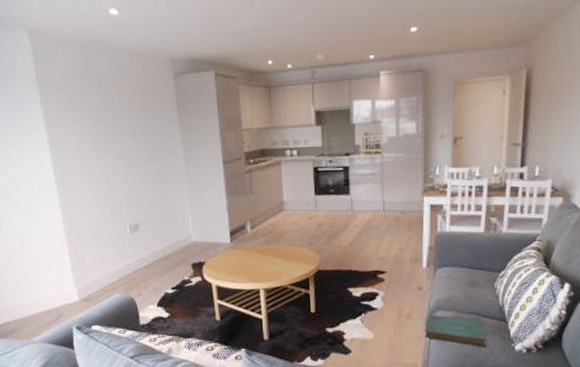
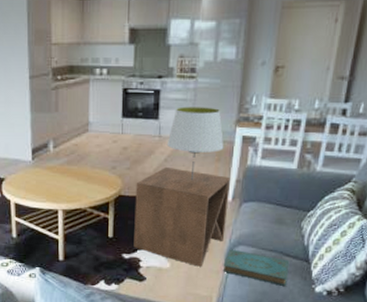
side table: none [333,239,424,335] -> present [134,166,230,267]
table lamp: none [359,179,414,251] -> present [166,106,224,181]

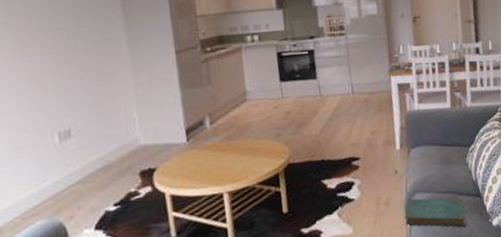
side table: present [134,166,230,267] -> none [304,125,401,226]
table lamp: present [166,106,224,181] -> none [328,60,383,136]

